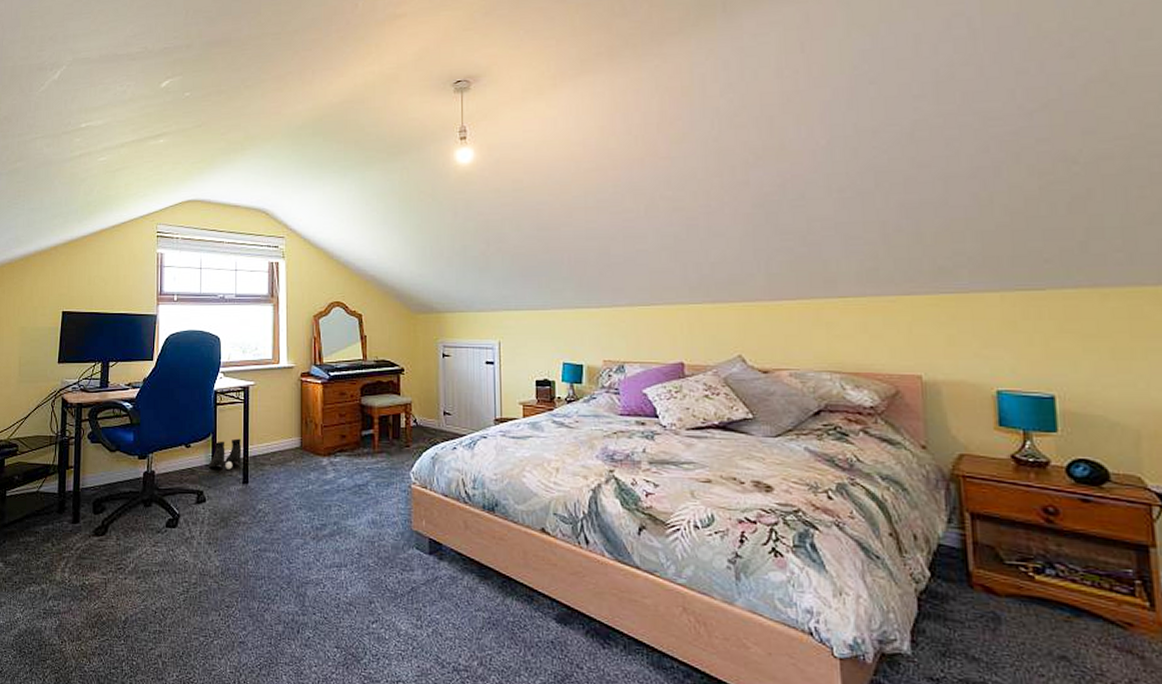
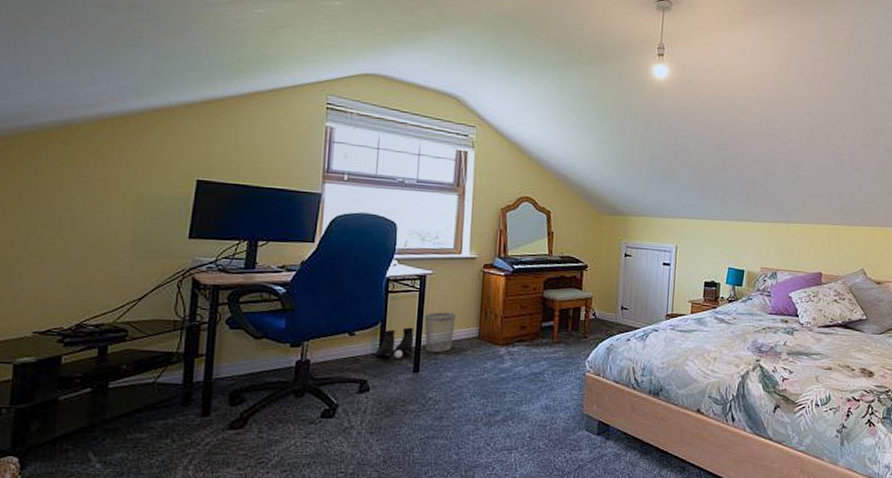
wastebasket: none [250,423,278,464] -> present [424,312,456,353]

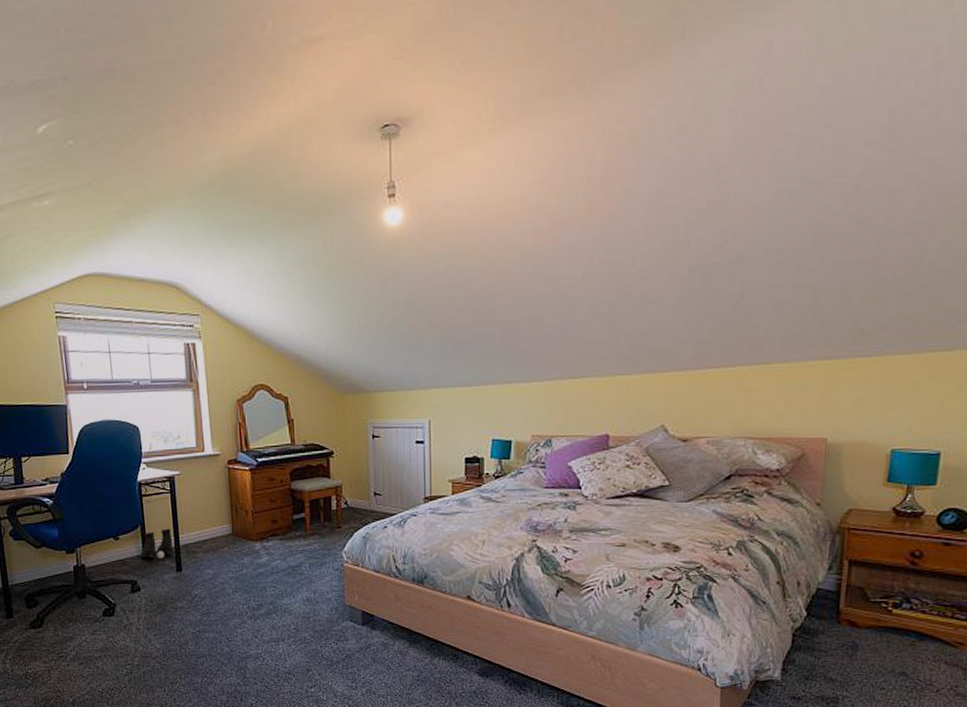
wastebasket: present [424,312,456,353] -> none [179,511,209,552]

